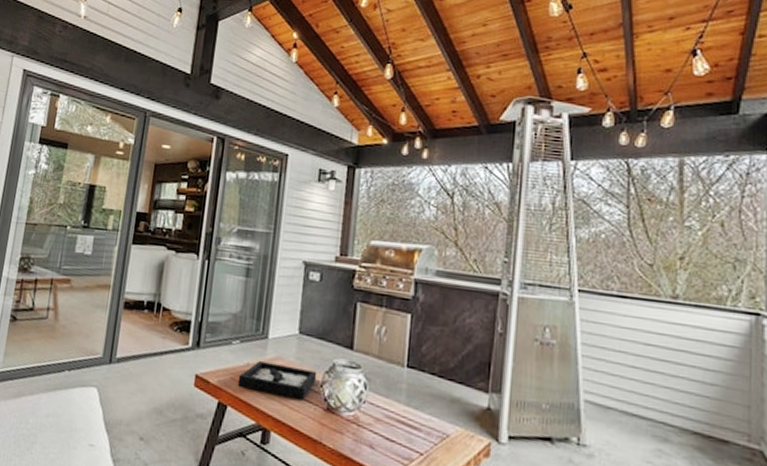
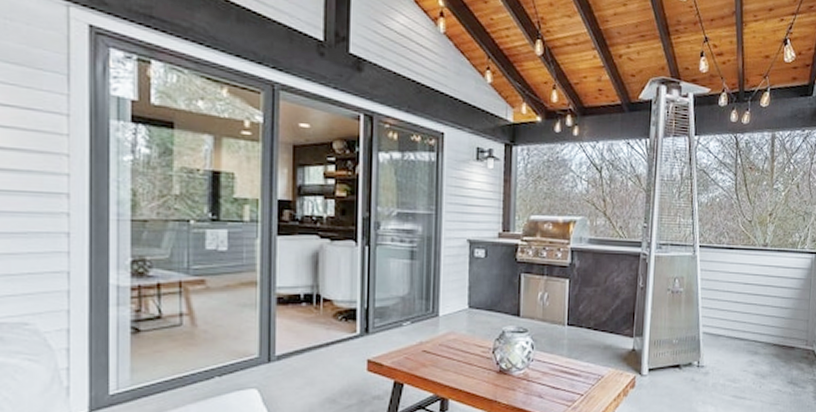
decorative tray: present [237,361,317,399] -> none [412,338,489,367]

